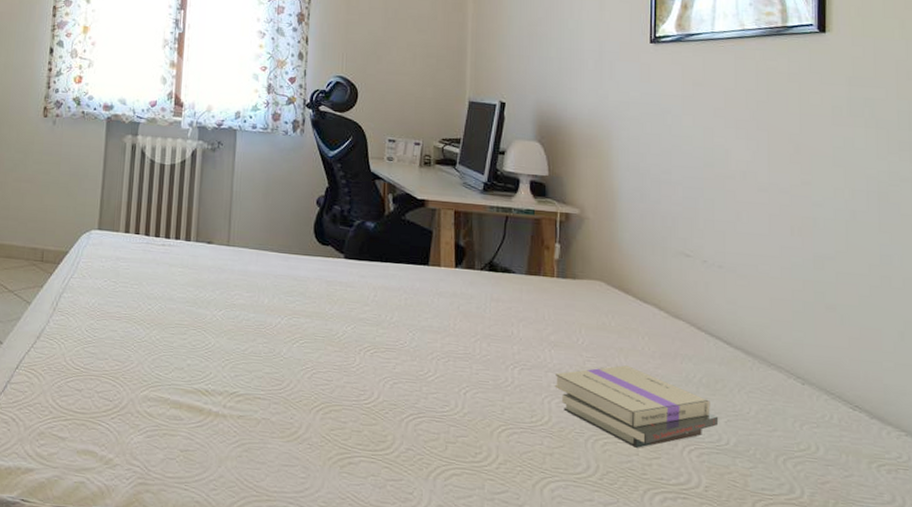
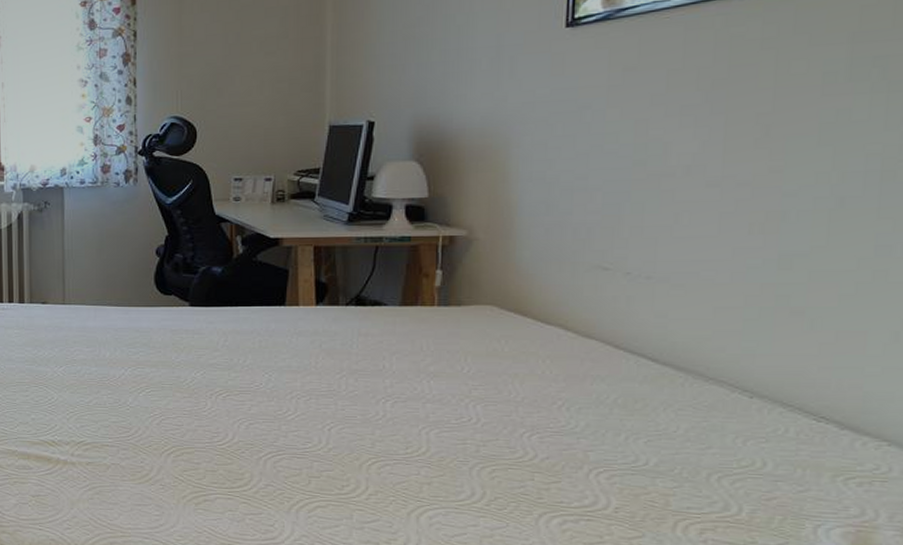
books: present [554,365,719,448] -> none [434,391,637,473]

